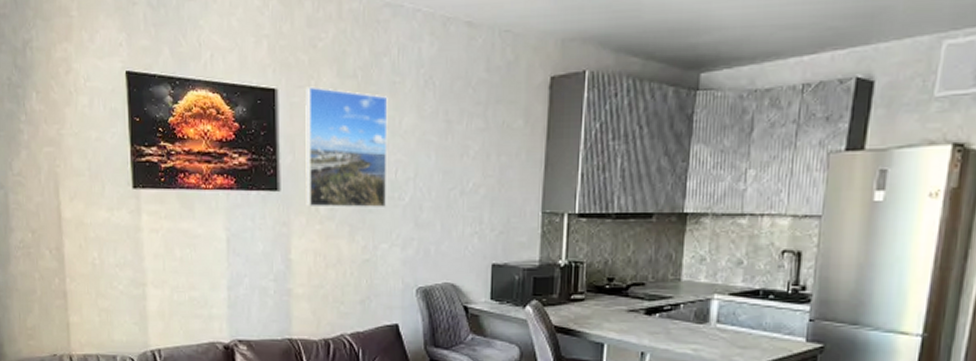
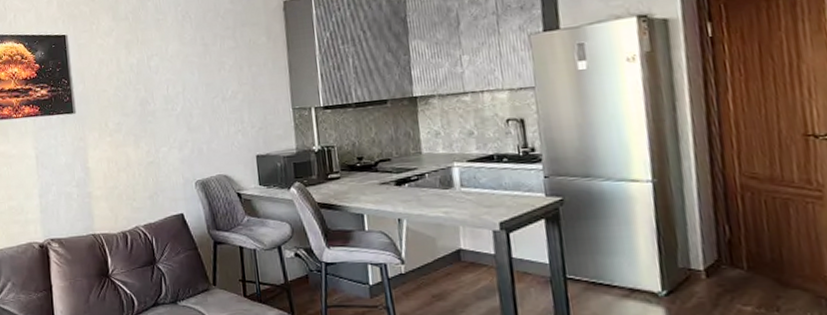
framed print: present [305,86,388,209] -> none [89,30,162,124]

